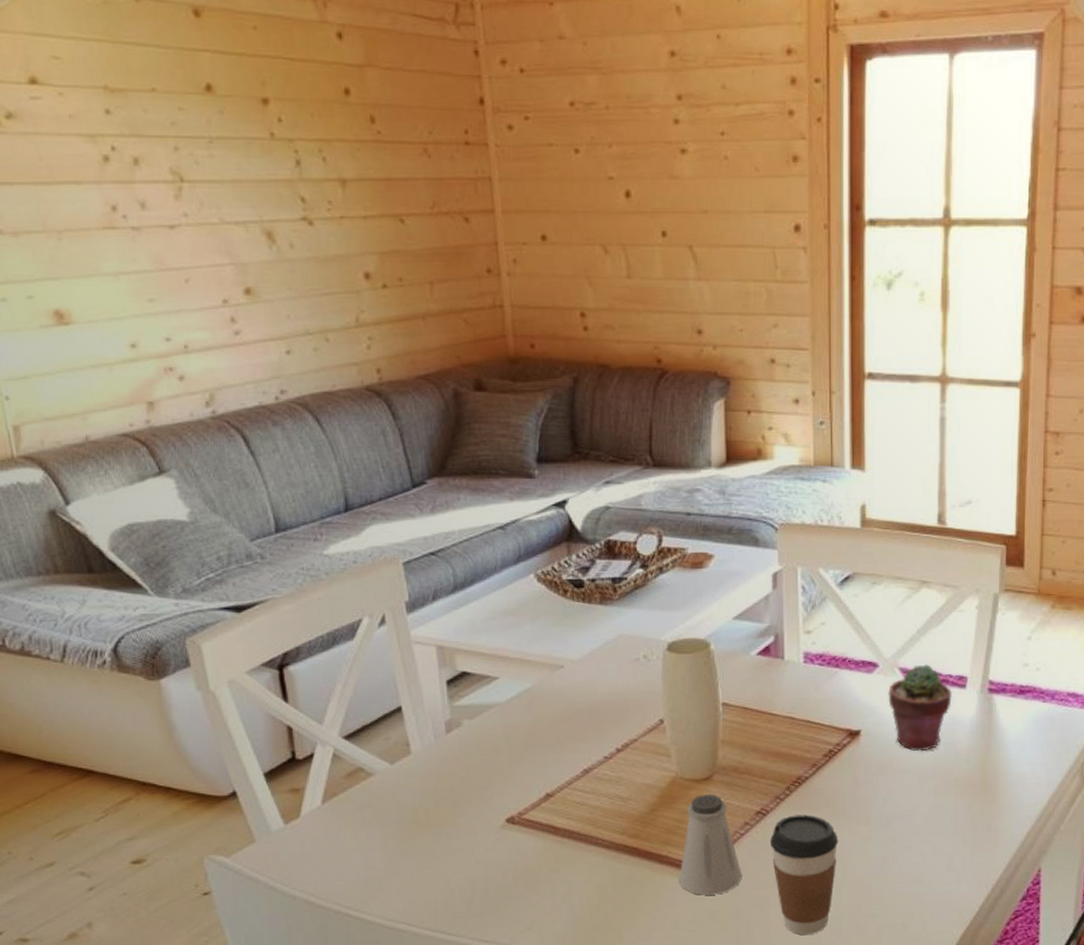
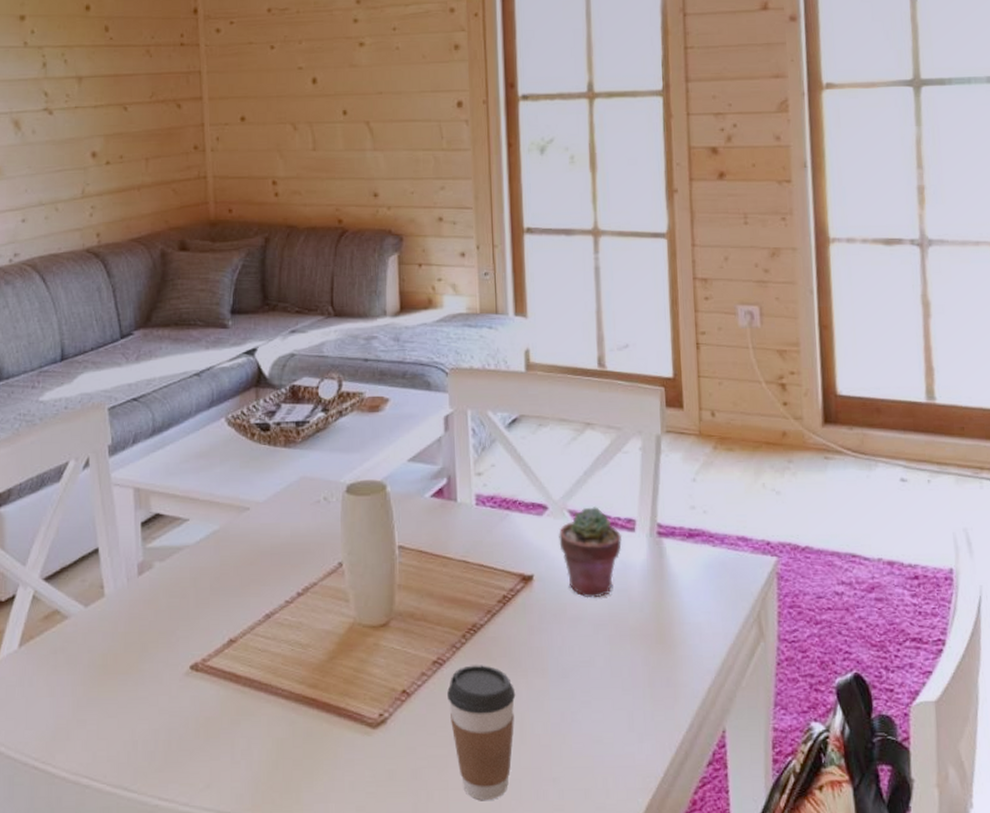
saltshaker: present [679,794,742,895] -> none [357,642,420,753]

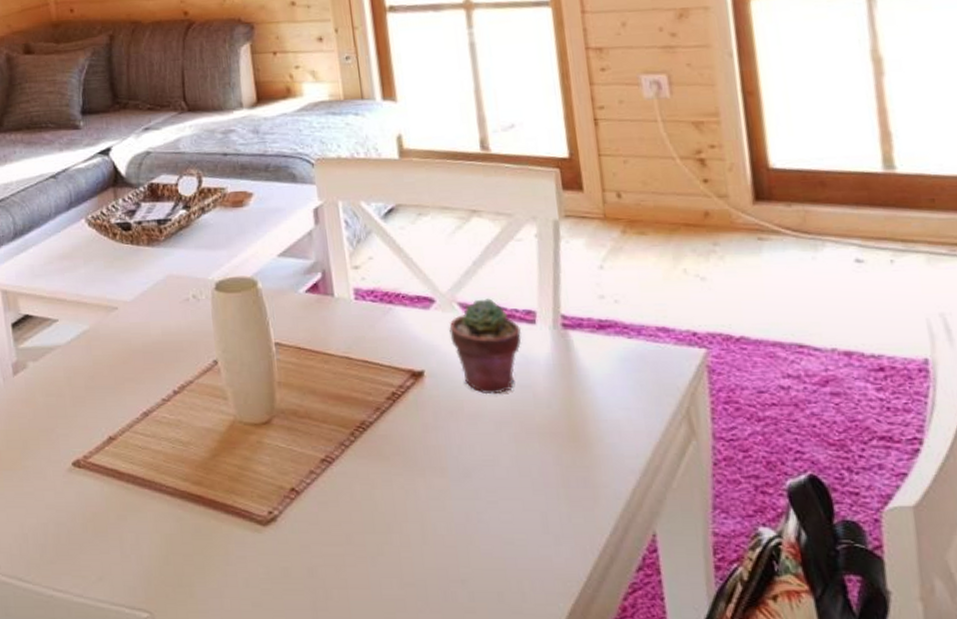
coffee cup: present [447,665,516,801] -> none [339,463,415,601]

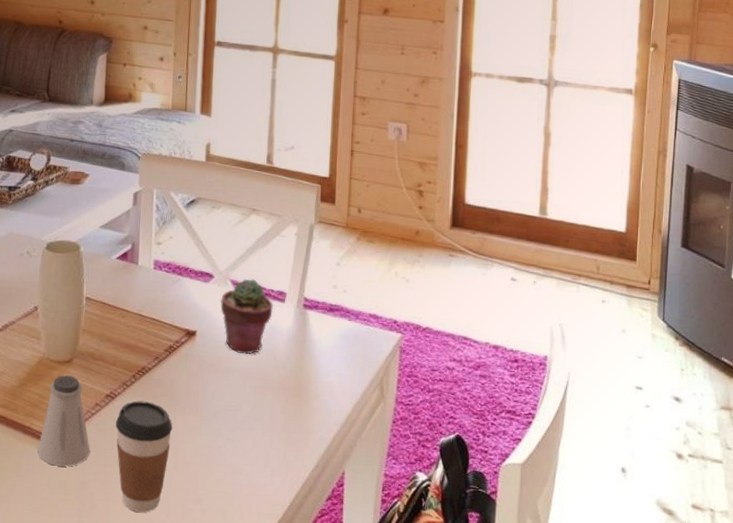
saltshaker: none [246,440,313,550] -> present [37,375,91,467]
coffee cup: none [339,463,415,601] -> present [116,400,173,513]

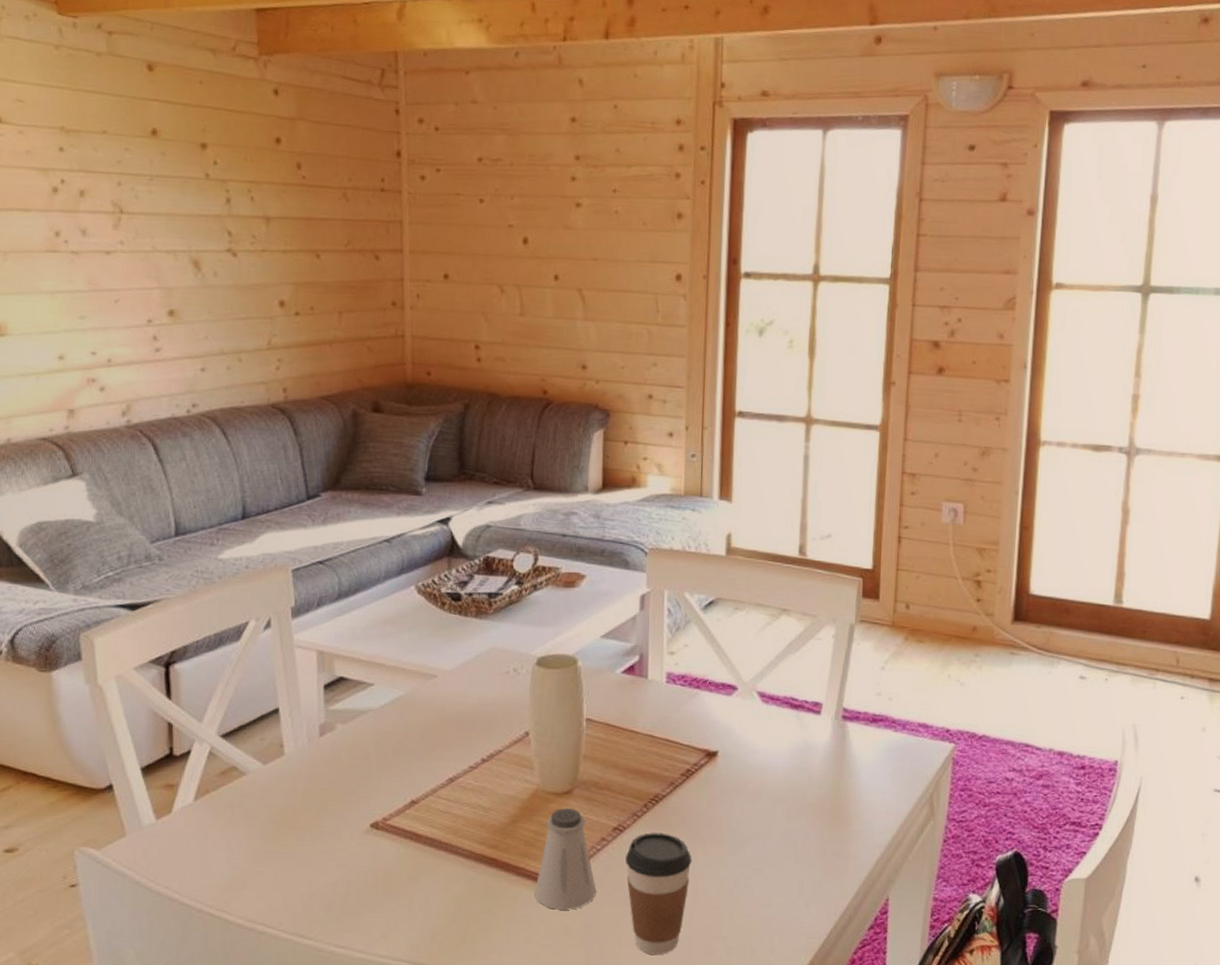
potted succulent: present [220,279,274,354] -> none [746,689,808,775]

